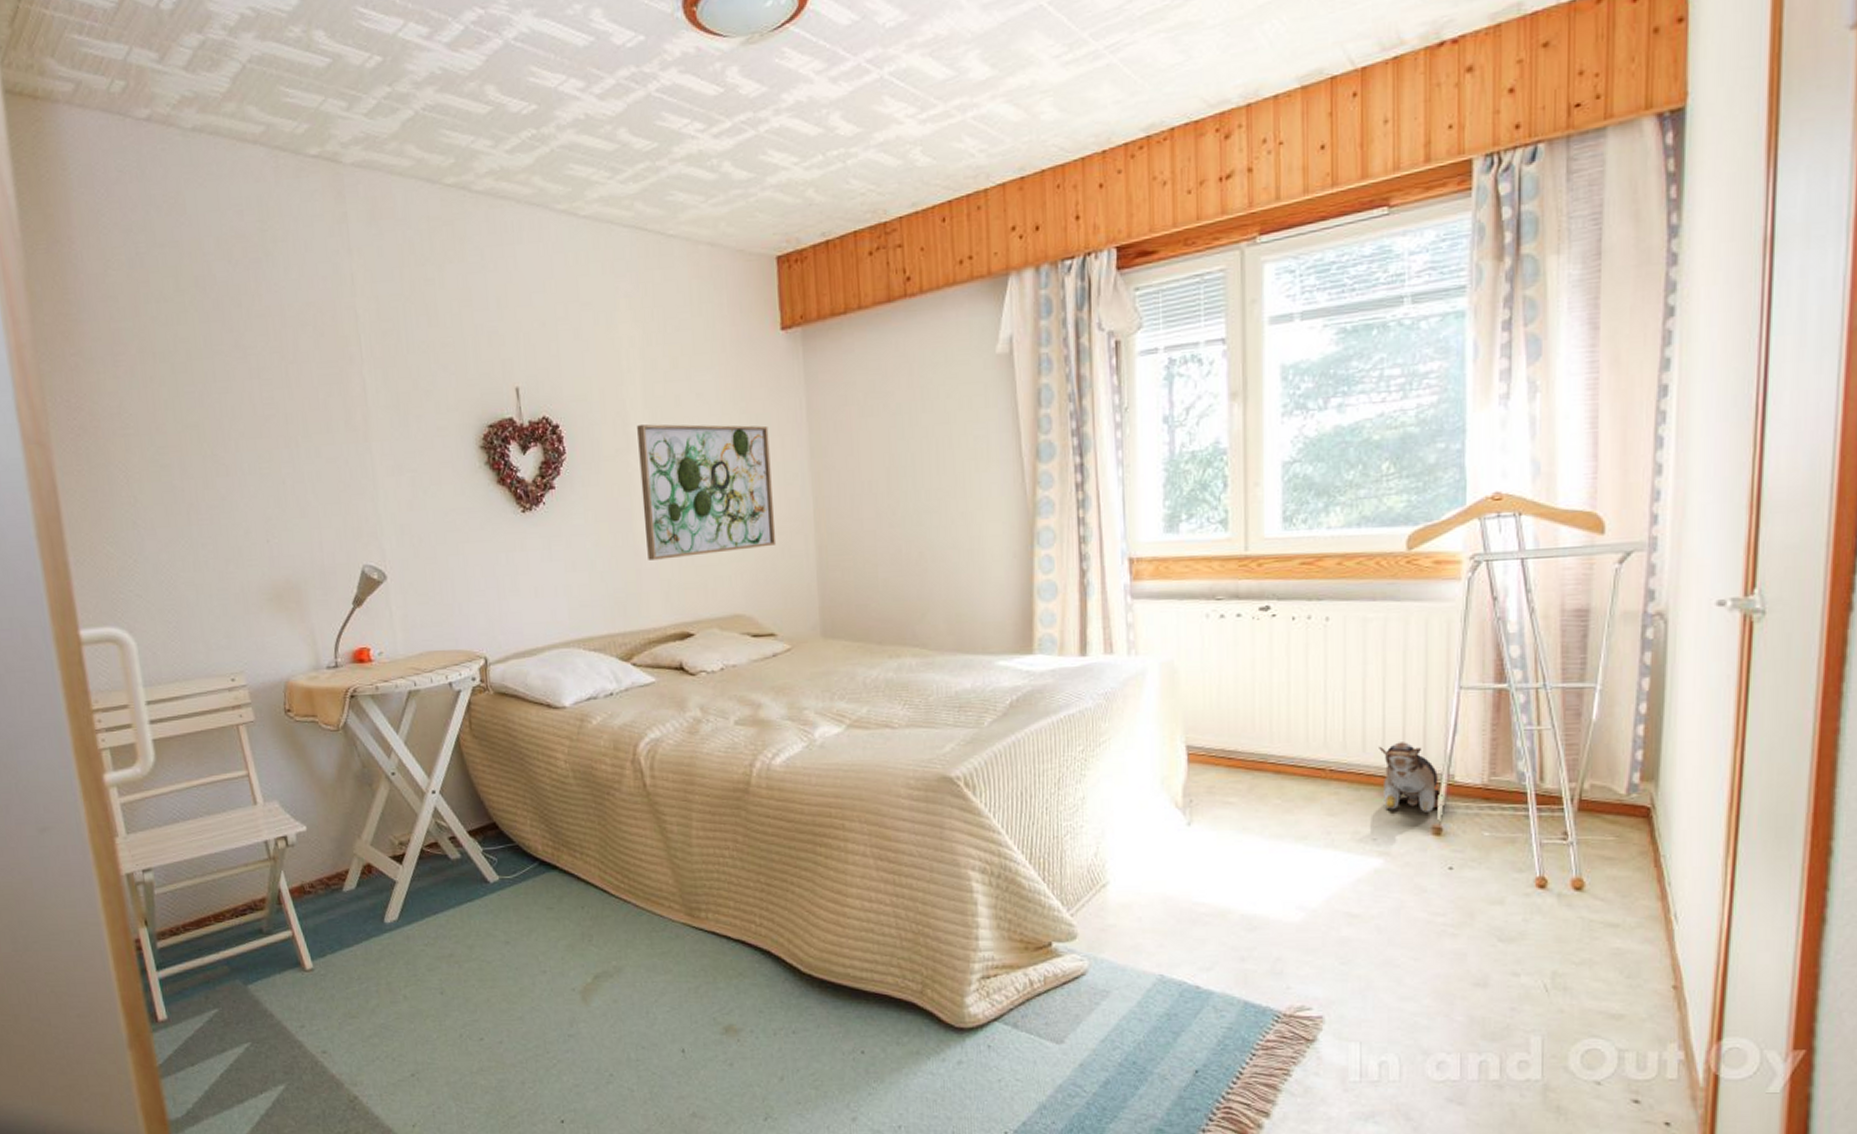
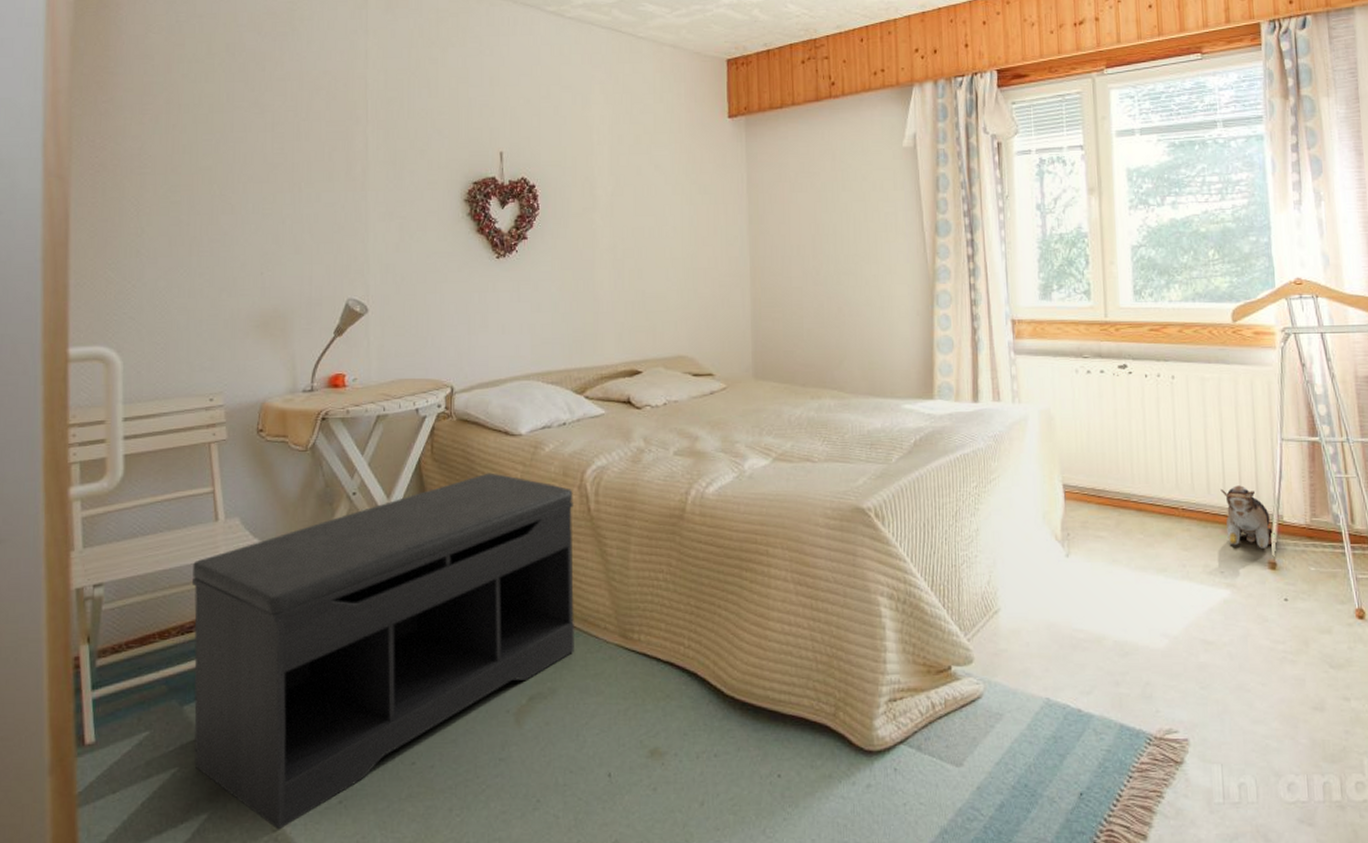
bench: none [238,748,638,1100] -> present [191,473,574,830]
wall art: present [637,424,777,560] -> none [603,189,717,305]

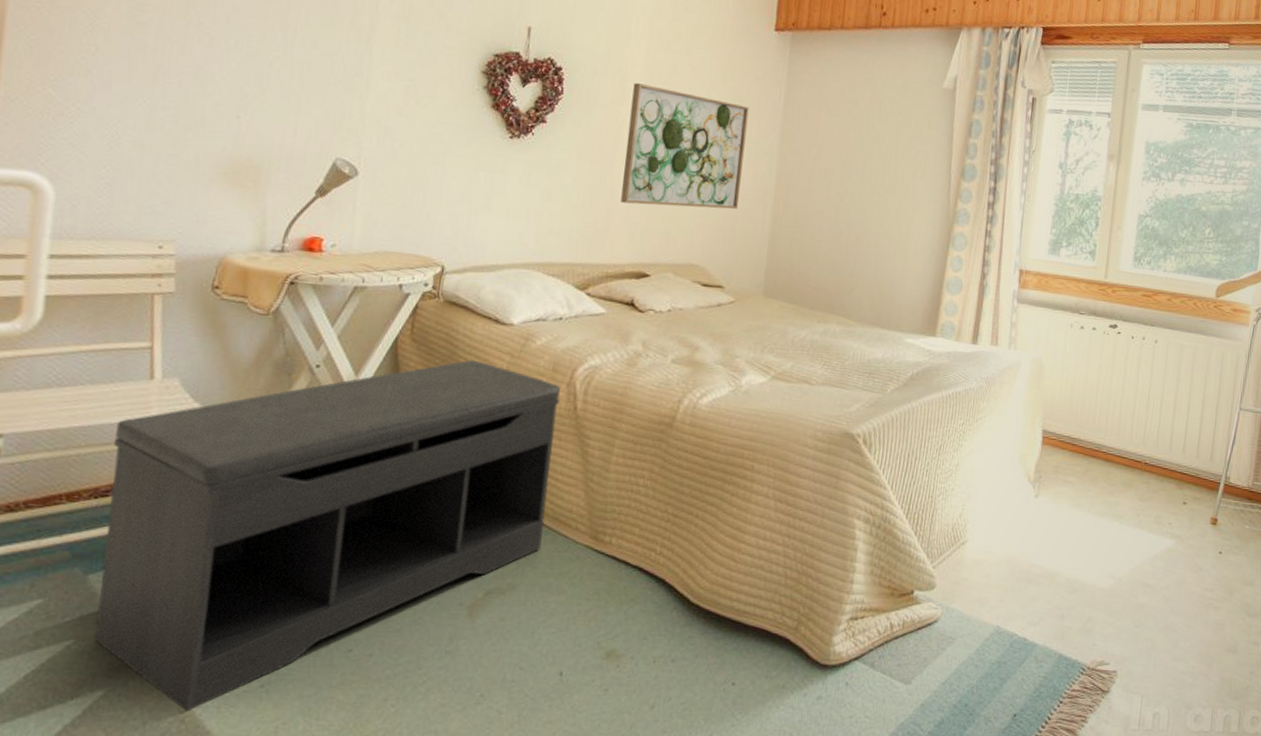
wall art: none [603,189,717,305] -> present [620,83,749,210]
plush toy: present [1220,485,1275,548] -> none [1179,446,1221,505]

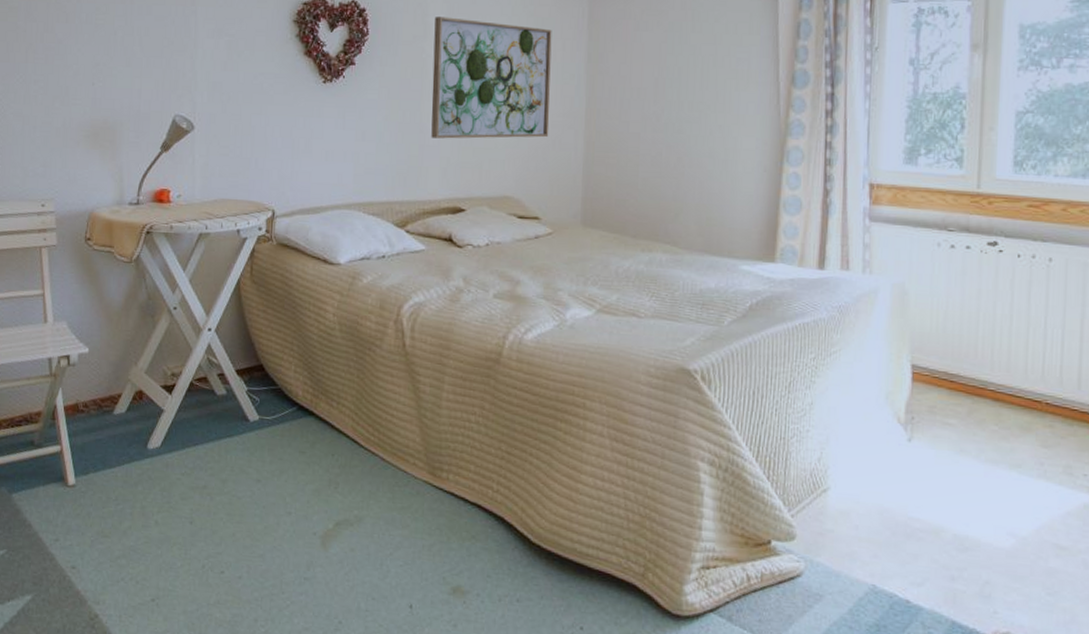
bench: present [94,359,560,712] -> none [21,299,389,619]

